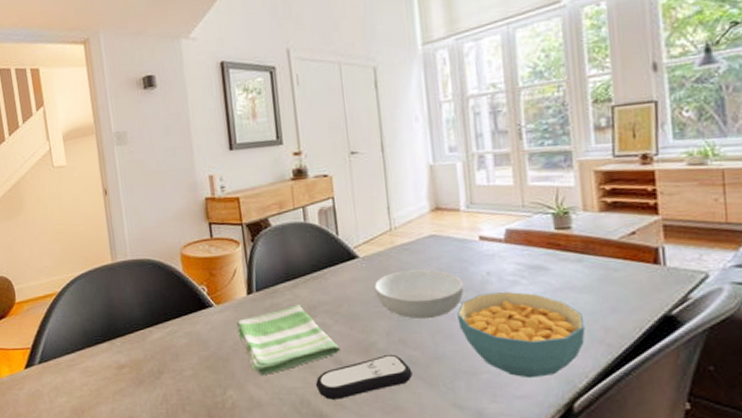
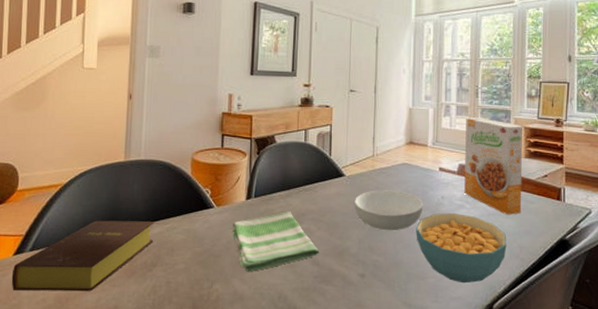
bible: none [27,326,157,403] -> present [11,220,155,292]
remote control: present [315,354,413,400] -> none [293,258,375,296]
cereal box: none [508,165,602,289] -> present [464,117,523,215]

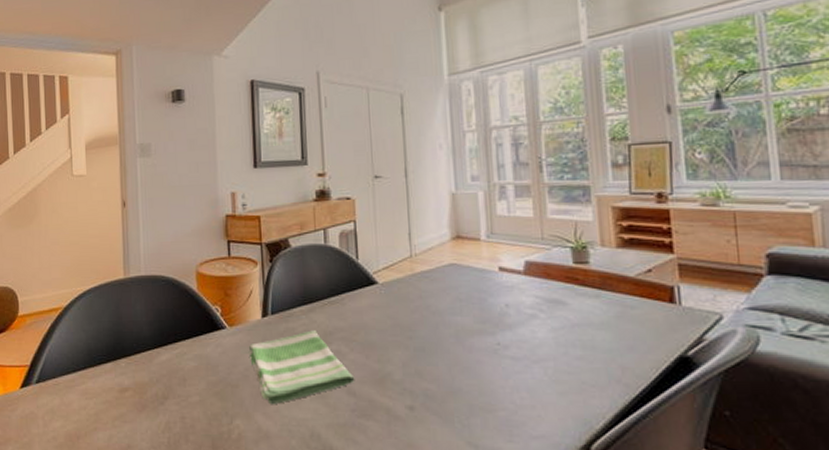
bible: present [11,220,155,292] -> none [20,347,163,429]
serving bowl: present [354,190,424,231] -> none [393,299,483,351]
cereal bowl: present [416,213,507,284] -> none [475,326,603,418]
cereal box: present [464,117,523,215] -> none [529,198,619,325]

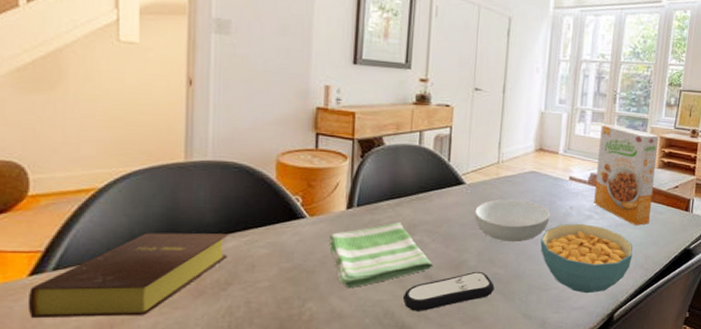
bible: none [20,347,163,429] -> present [27,233,229,318]
remote control: none [327,386,428,434] -> present [402,271,495,311]
serving bowl: none [393,299,483,351] -> present [475,199,551,243]
cereal bowl: none [475,326,603,418] -> present [540,224,633,294]
cereal box: none [529,198,619,325] -> present [594,124,659,226]

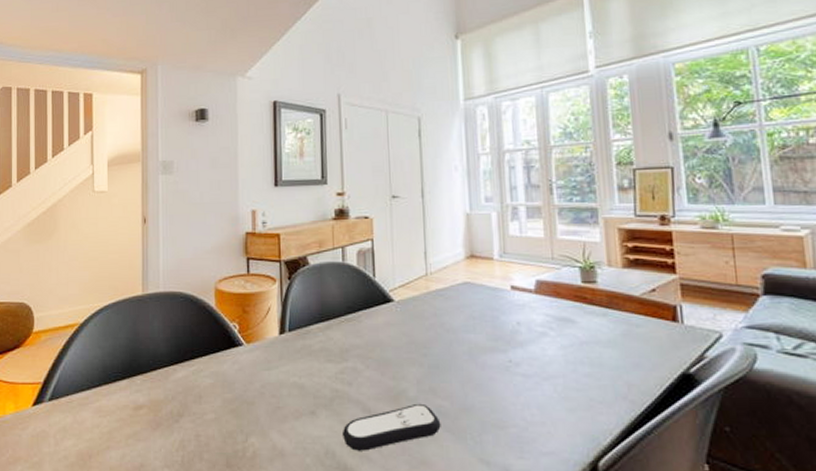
bible: present [27,233,229,318] -> none [31,364,179,447]
dish towel: present [328,222,433,289] -> none [265,347,370,423]
serving bowl: present [475,199,551,243] -> none [408,317,495,368]
cereal bowl: present [540,224,633,294] -> none [487,343,610,434]
cereal box: present [594,124,659,226] -> none [540,220,625,343]

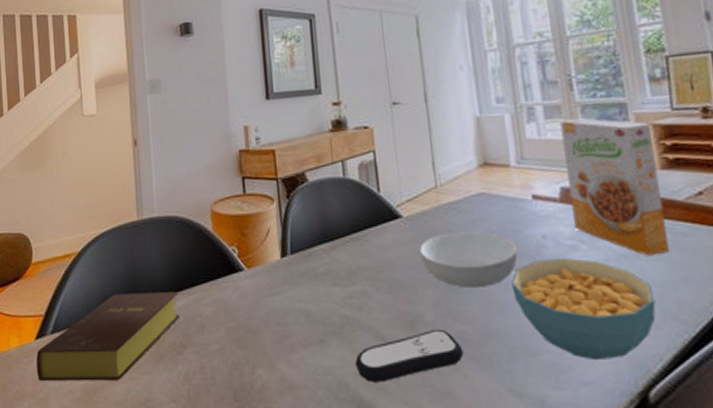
bible: none [31,364,179,447] -> present [36,292,181,381]
serving bowl: none [408,317,495,368] -> present [420,231,518,289]
cereal bowl: none [487,343,610,434] -> present [511,258,656,361]
cereal box: none [540,220,625,343] -> present [560,118,670,256]

